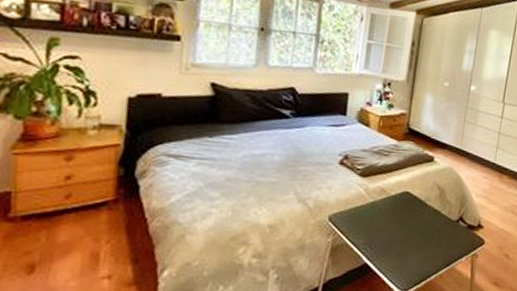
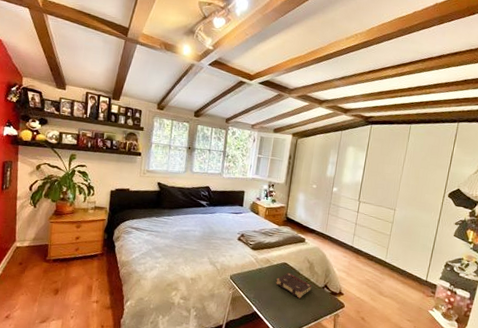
book: none [394,204,443,239] -> present [276,272,312,299]

